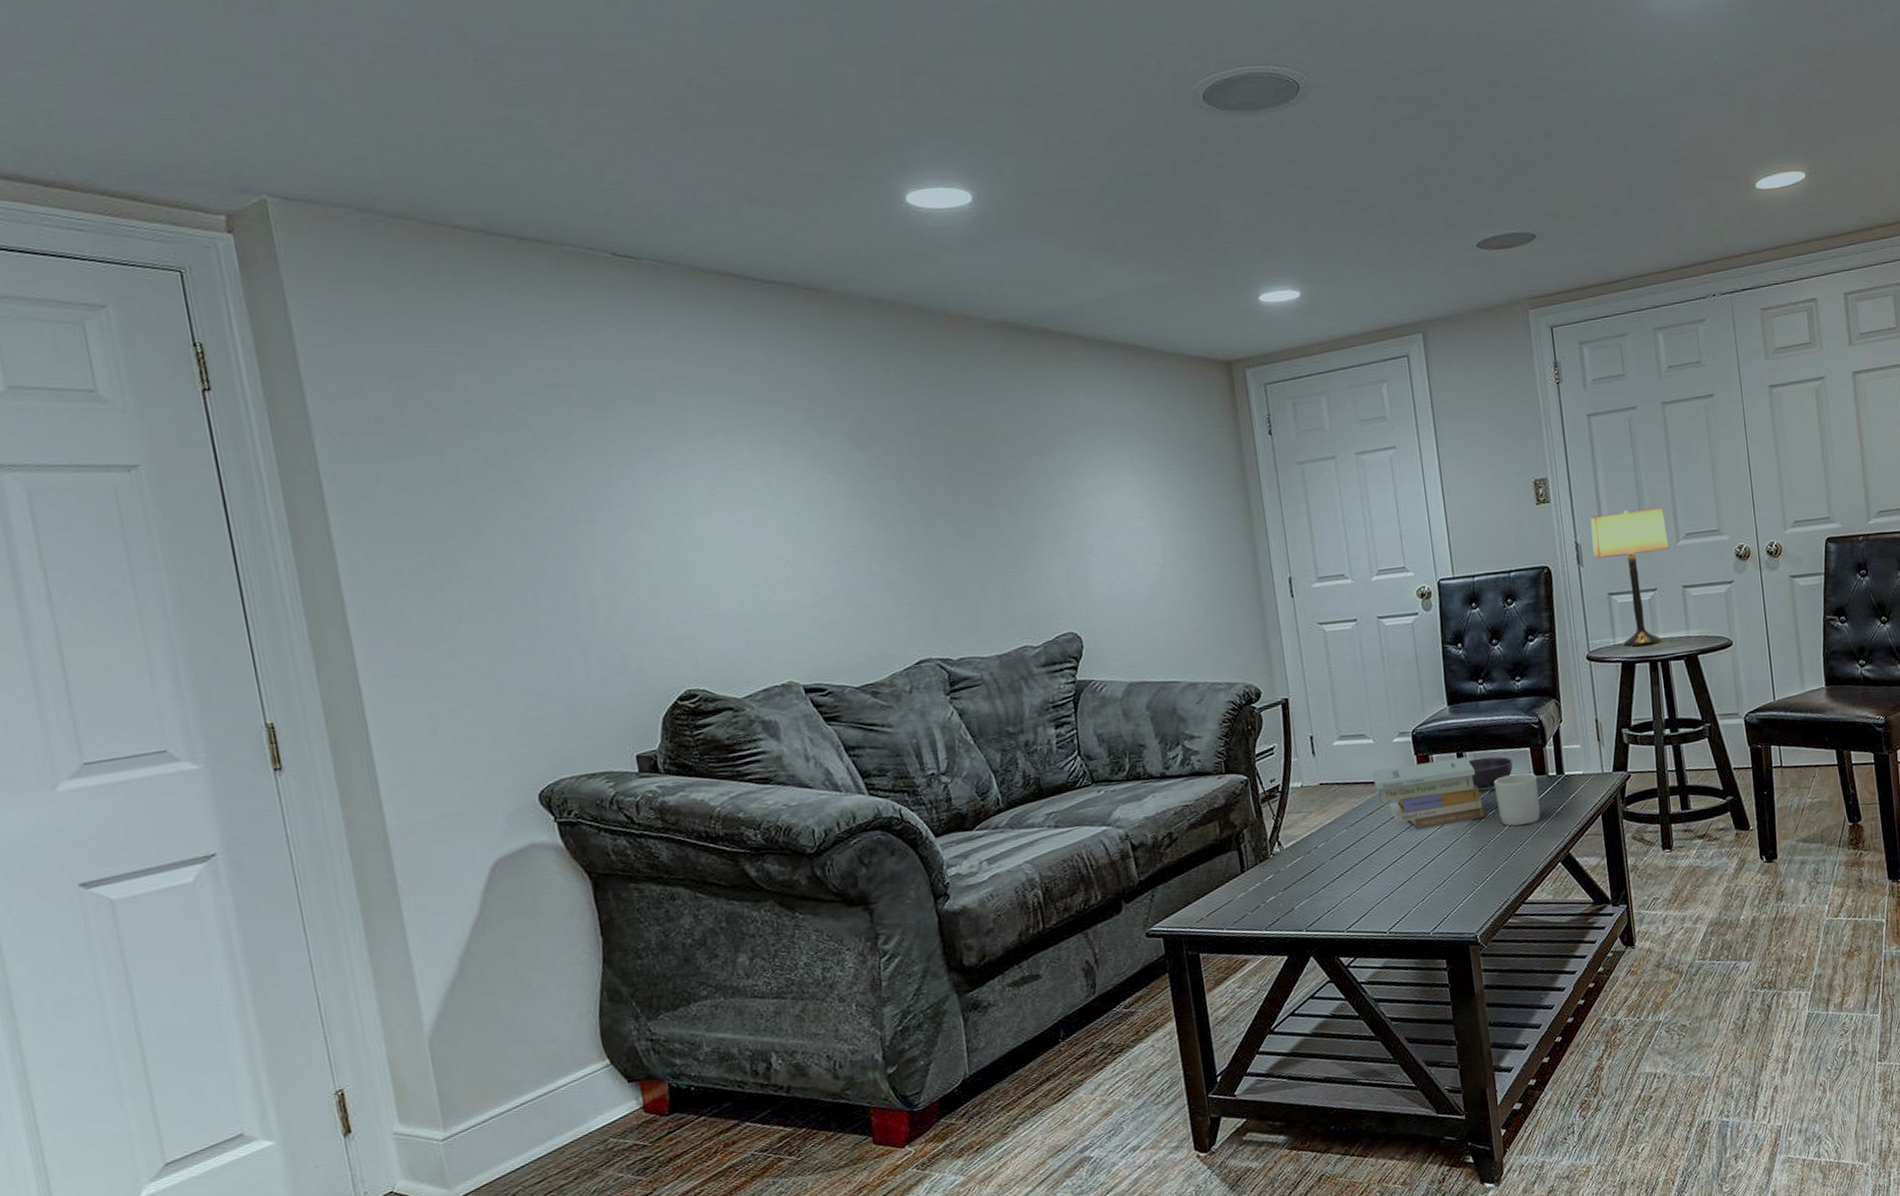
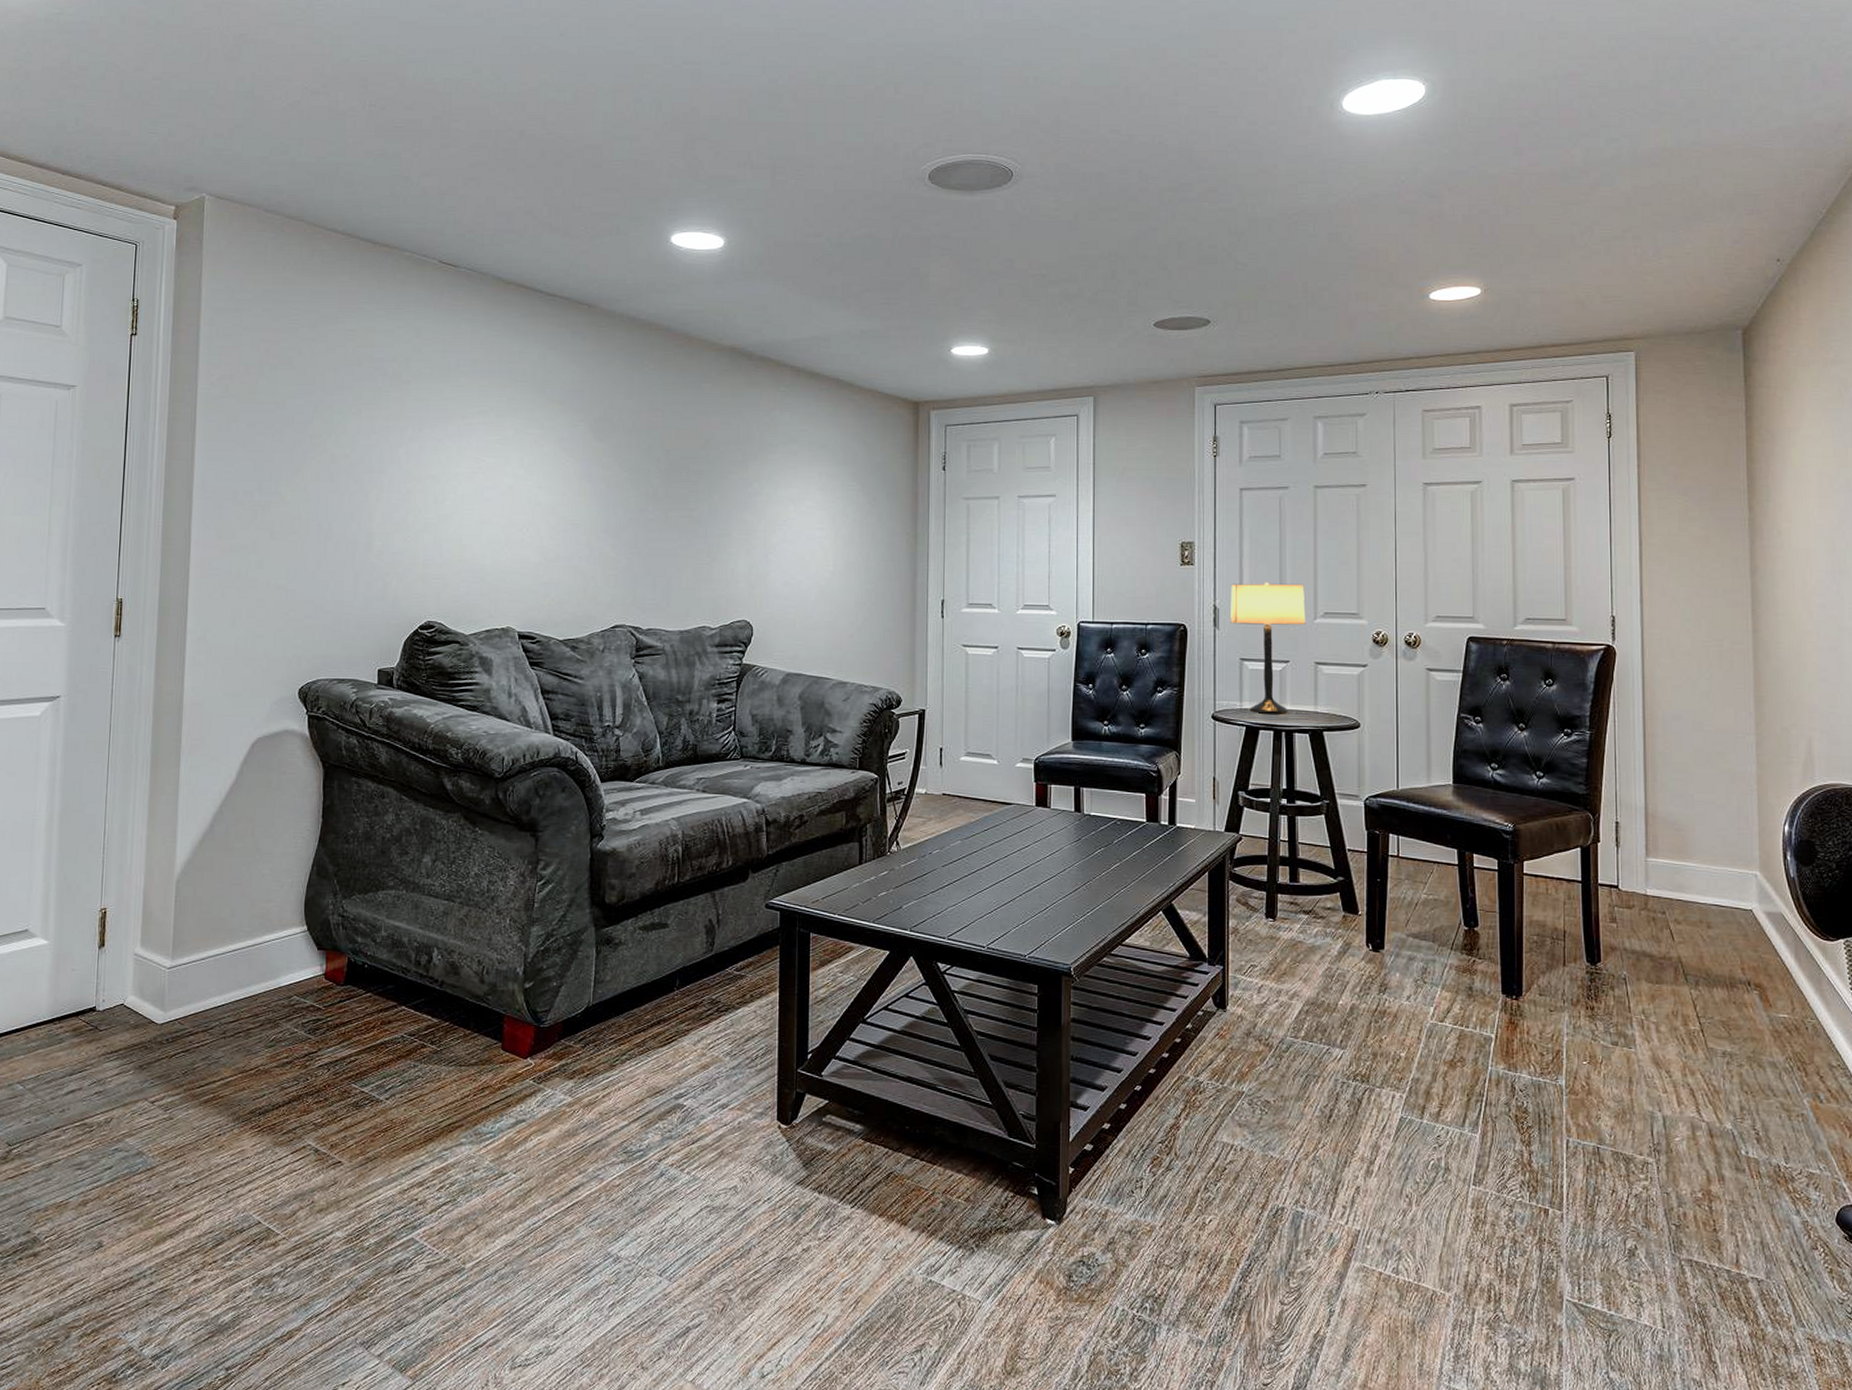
books: present [1372,757,1487,830] -> none [993,790,1095,855]
bowl: present [1468,756,1513,791] -> none [1084,795,1128,828]
mug: present [1493,773,1541,826] -> none [1106,816,1149,868]

